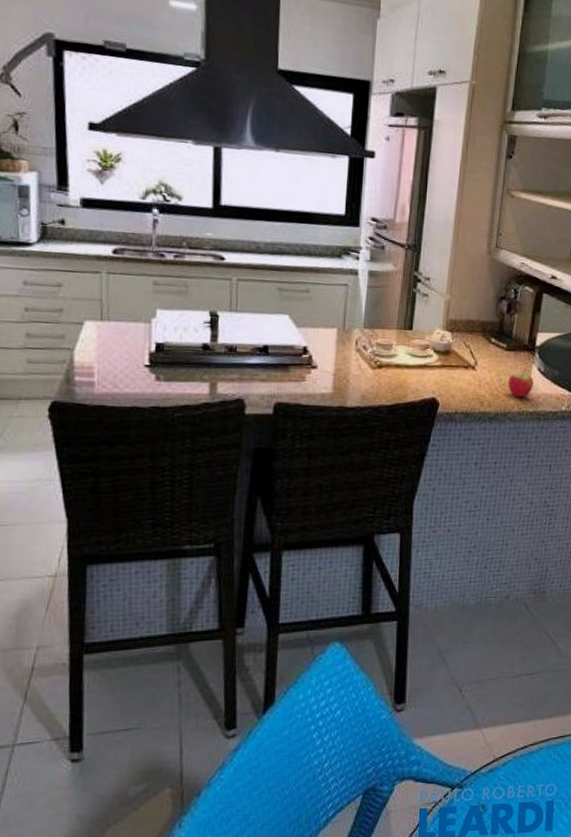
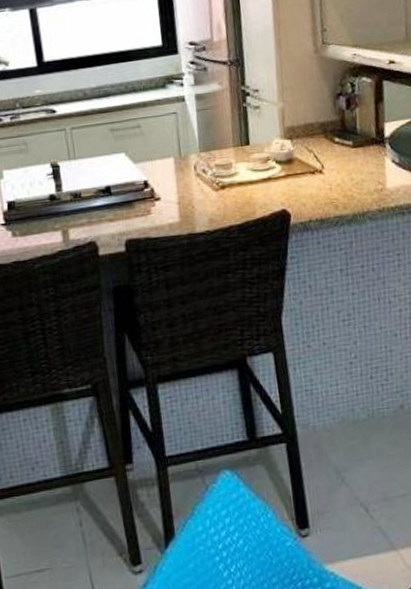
apple: present [508,368,534,398] -> none [360,162,390,195]

